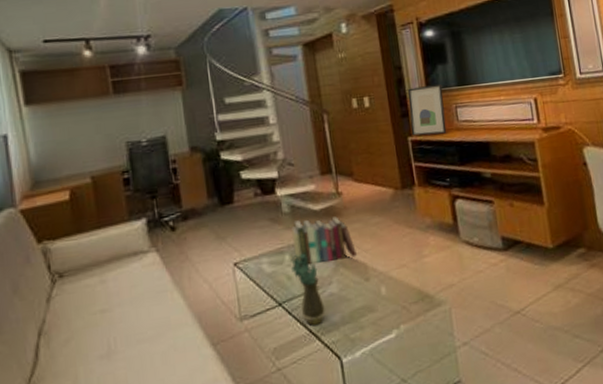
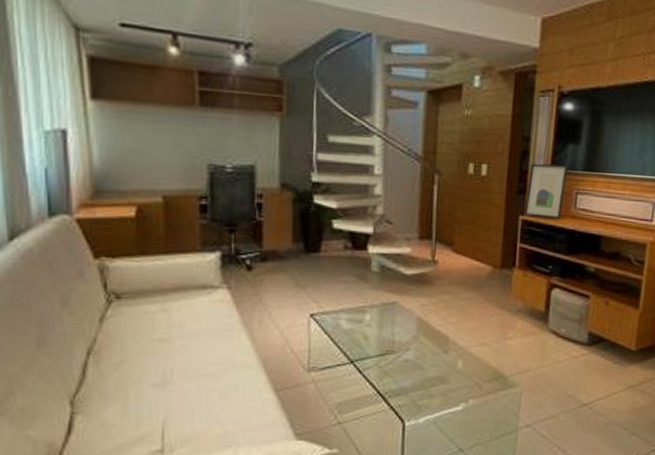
books: present [291,216,357,265] -> none [376,282,441,329]
vase: present [291,252,325,326] -> none [370,314,398,388]

